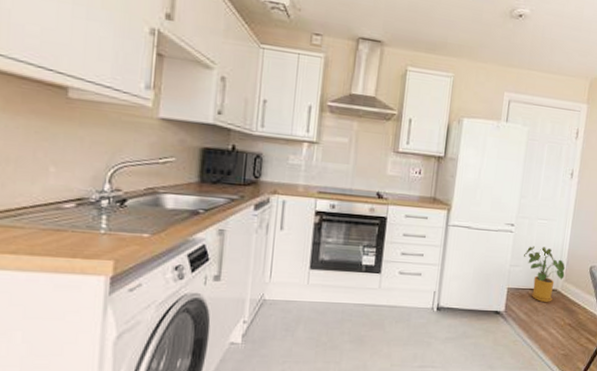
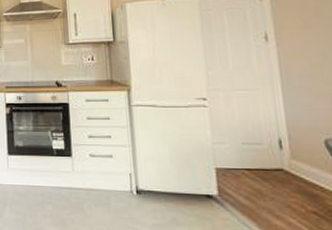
house plant: present [524,246,566,302] -> none [227,120,290,184]

